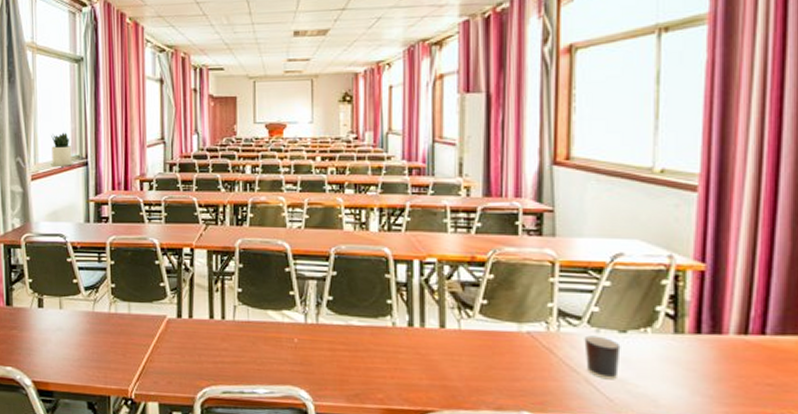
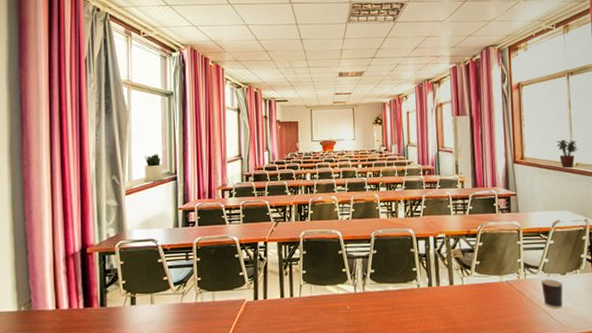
potted plant: none [630,131,667,176] -> present [557,139,578,168]

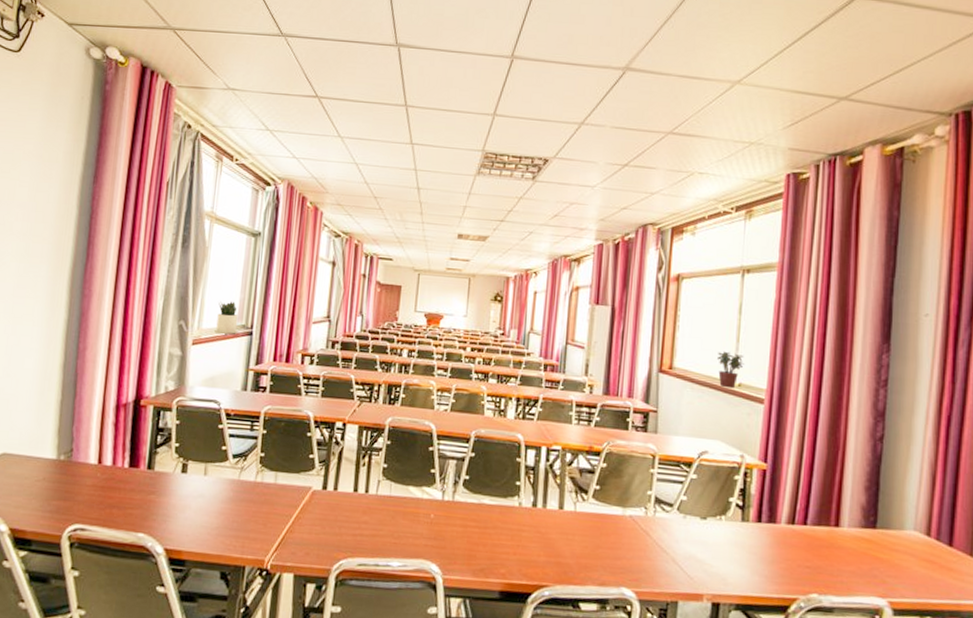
mug: present [541,279,563,309] -> none [673,521,701,560]

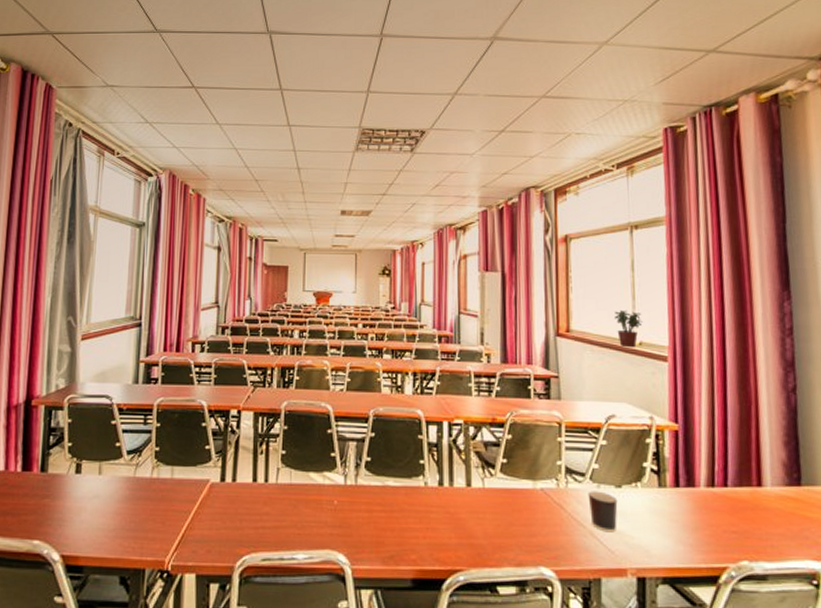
planter: present [214,301,238,335] -> none [103,293,127,328]
mug: none [673,521,701,560] -> present [588,491,618,533]

